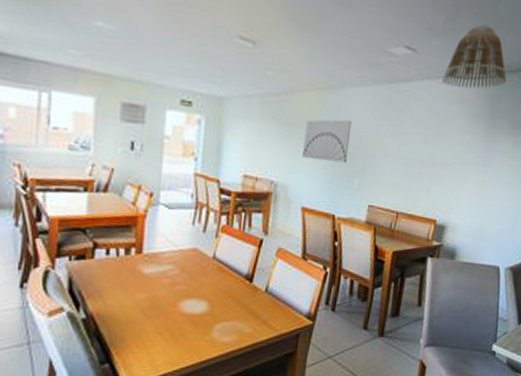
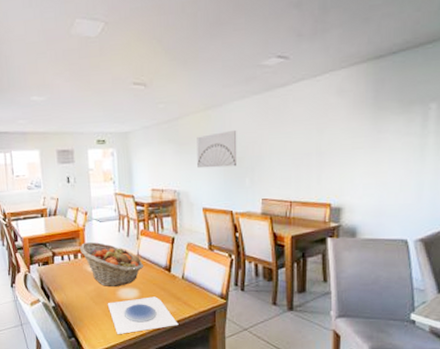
fruit basket: none [134,234,219,296] -> present [79,242,143,286]
plate: none [163,312,253,360] -> present [107,296,179,334]
lamp shade: present [442,24,507,89] -> none [318,16,389,81]

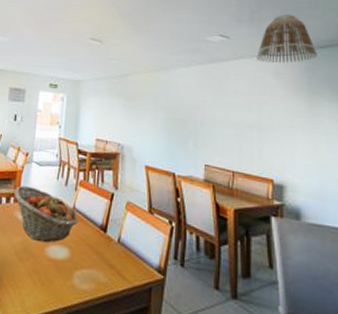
plate: present [107,296,179,334] -> none [32,259,109,304]
wall art: present [197,129,237,169] -> none [143,93,182,128]
lamp shade: none [318,16,389,81] -> present [256,14,318,63]

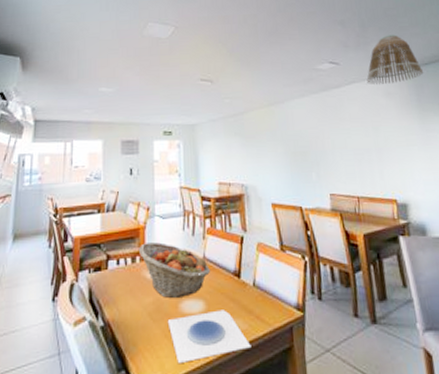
plate: none [32,259,109,304] -> present [167,310,251,363]

